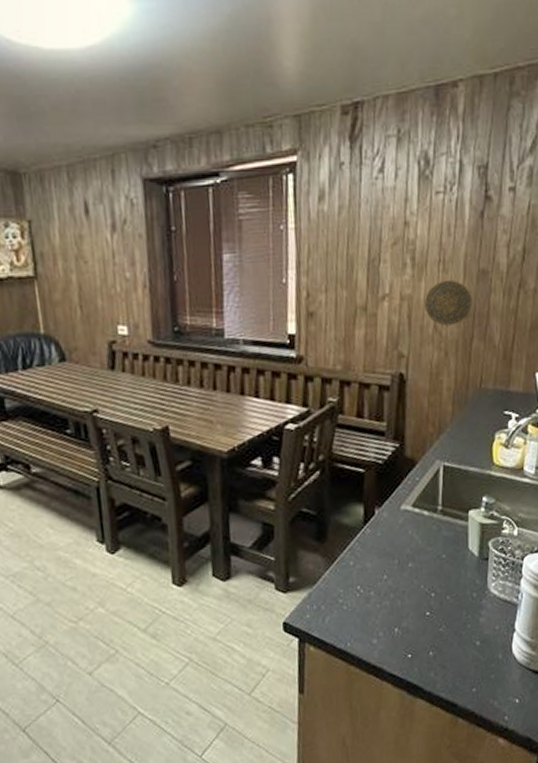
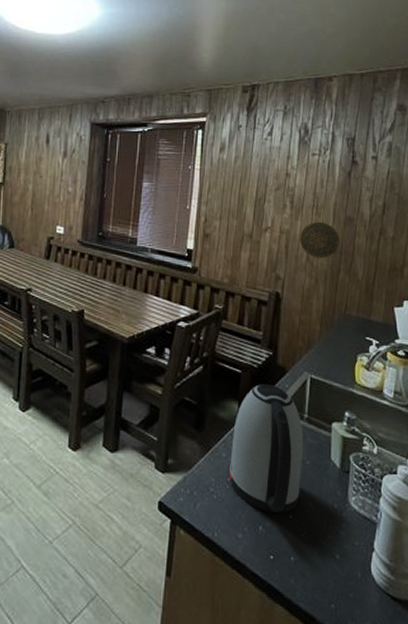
kettle: none [358,479,439,614] -> present [230,384,304,514]

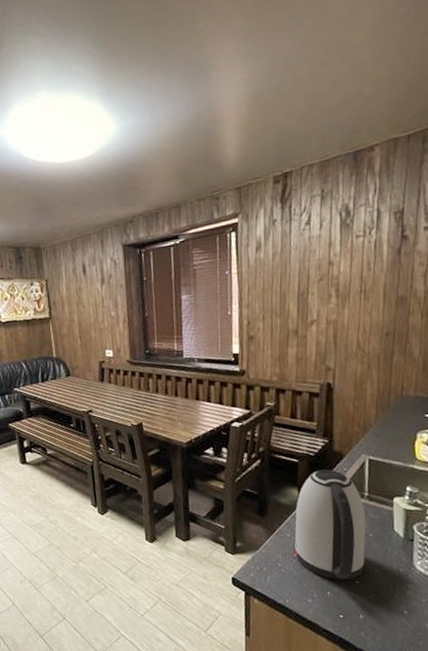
decorative plate: present [299,221,340,258] -> none [347,306,393,344]

